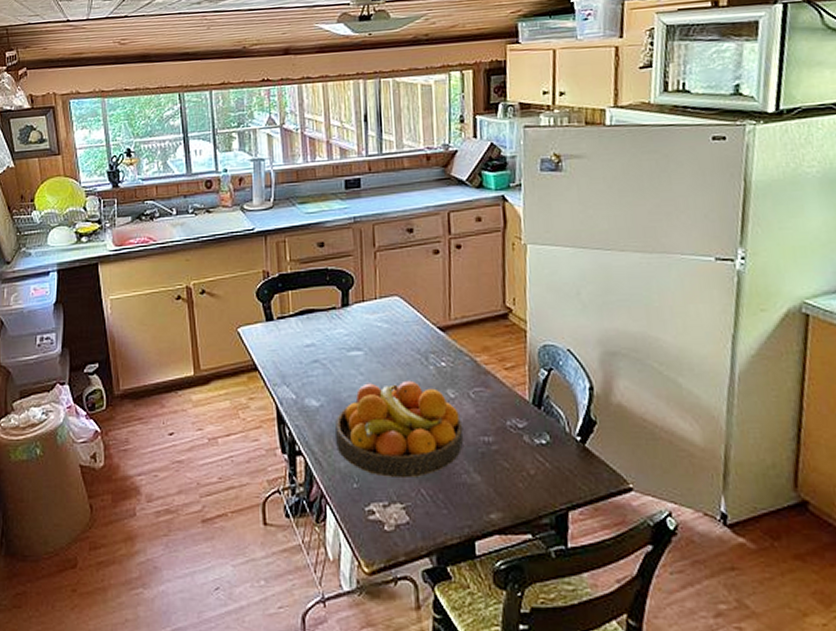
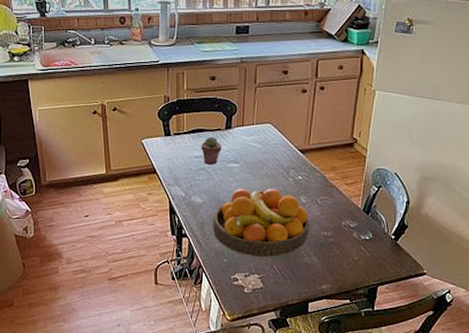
potted succulent: none [312,318,339,355] -> present [201,136,222,165]

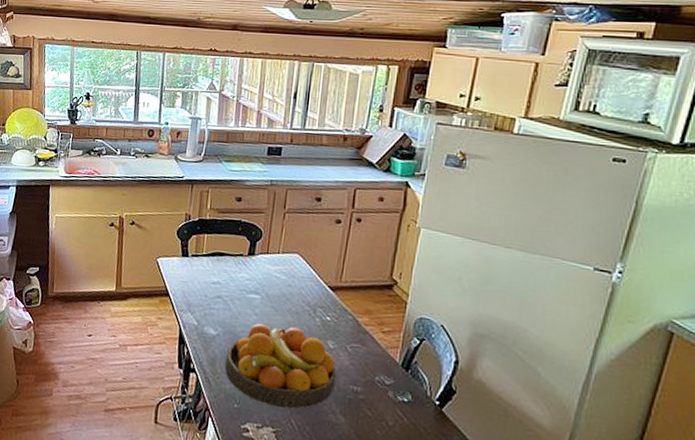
potted succulent: present [201,136,222,165] -> none [219,262,243,294]

